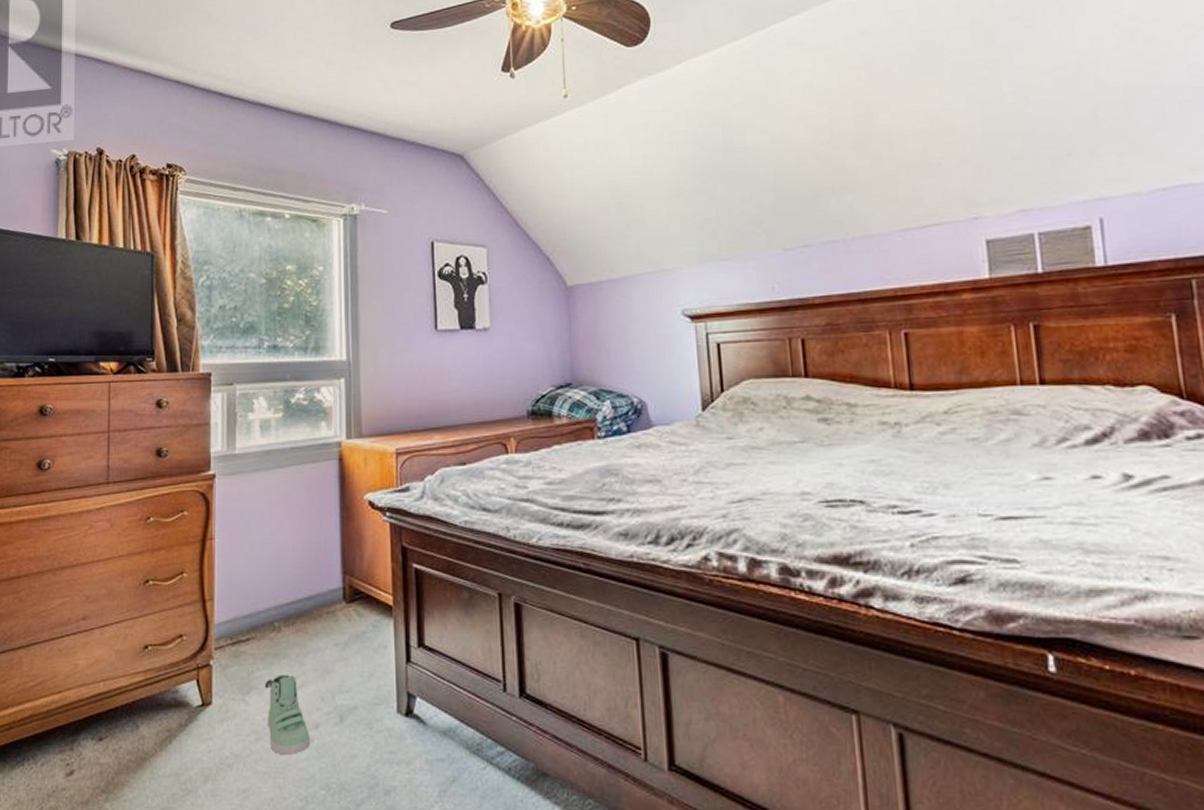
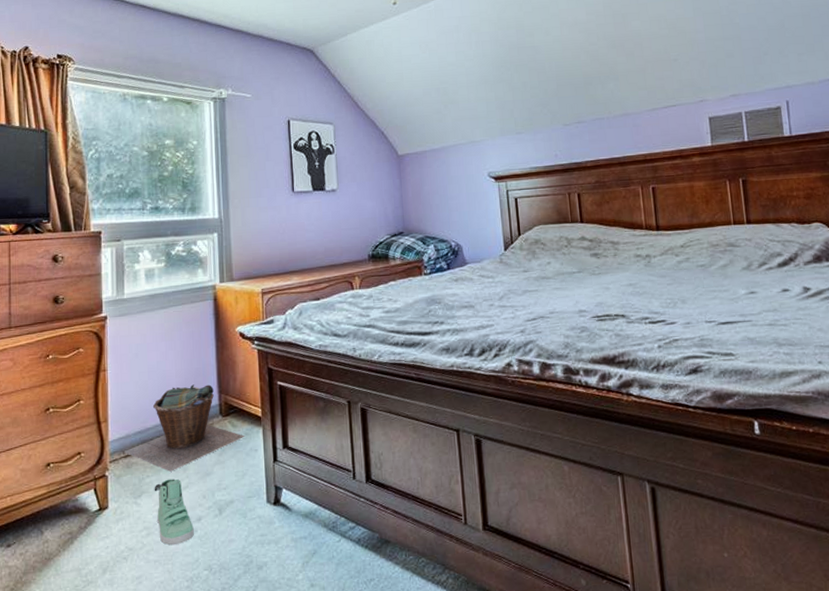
laundry basket: none [231,561,372,666] -> present [124,384,245,472]

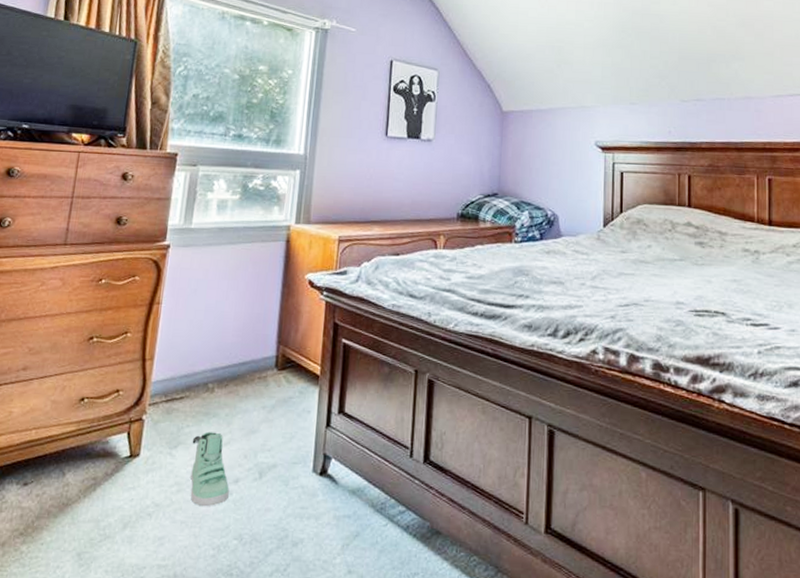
laundry basket: present [124,384,245,472] -> none [166,330,299,424]

